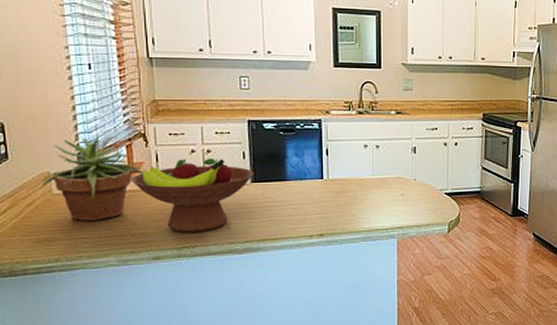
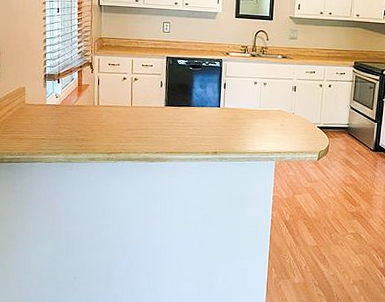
potted plant: present [41,138,143,221] -> none [18,63,88,127]
fruit bowl: present [131,158,254,232] -> none [79,84,168,142]

